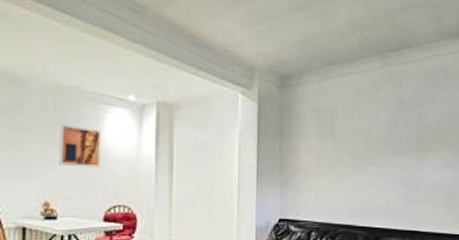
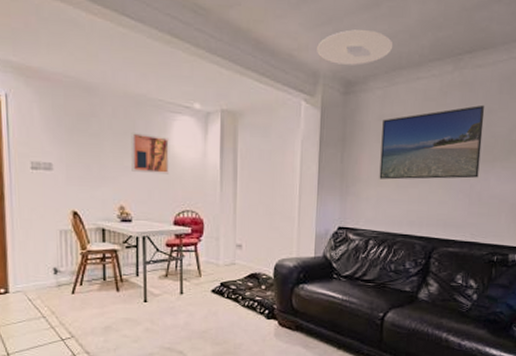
ceiling light: none [252,28,325,61] -> present [317,29,393,65]
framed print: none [318,98,414,170] -> present [379,104,485,180]

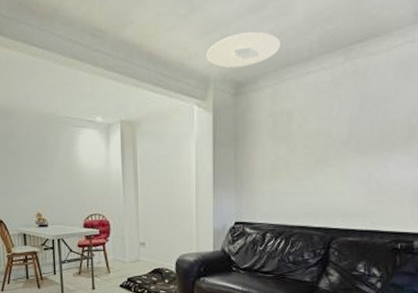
wall art: present [131,131,169,174] -> none [43,147,77,183]
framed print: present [379,104,485,180] -> none [273,92,380,174]

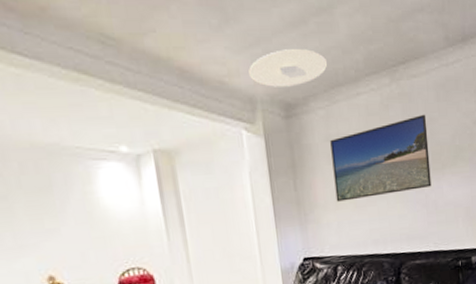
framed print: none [273,92,380,174] -> present [330,114,432,202]

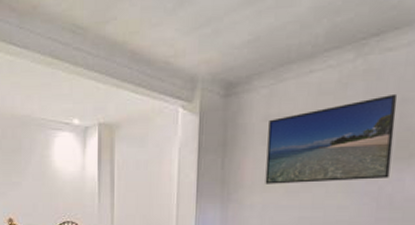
ceiling light: present [249,49,328,87] -> none [195,26,281,66]

